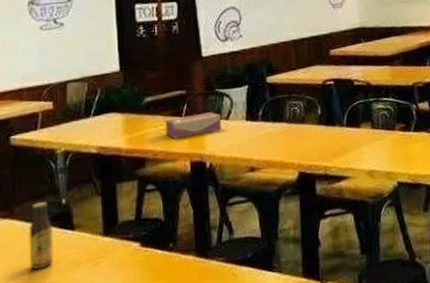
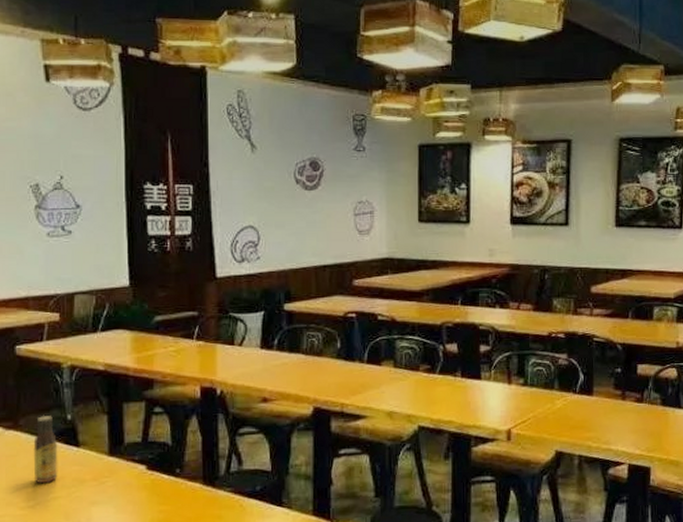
tissue box: present [165,112,222,139] -> none [175,337,235,362]

